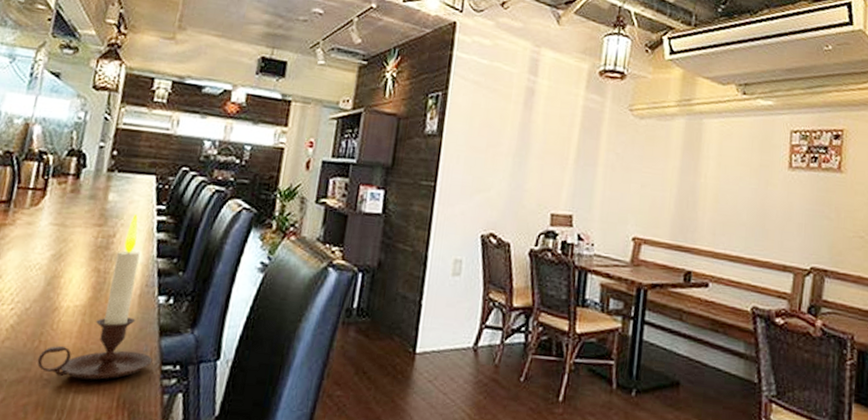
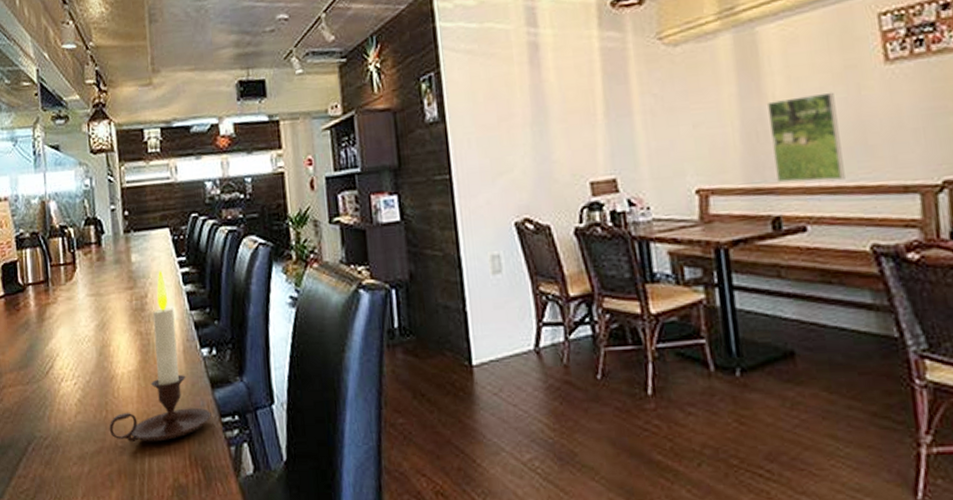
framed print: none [695,179,749,251] -> present [767,92,845,183]

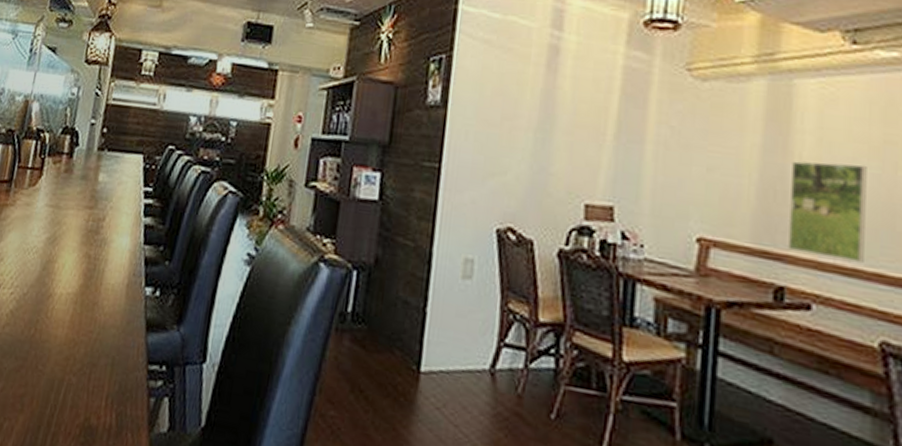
candle: present [109,271,212,443] -> none [33,197,140,375]

